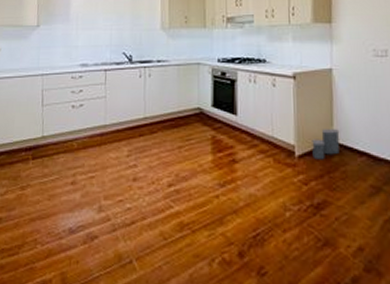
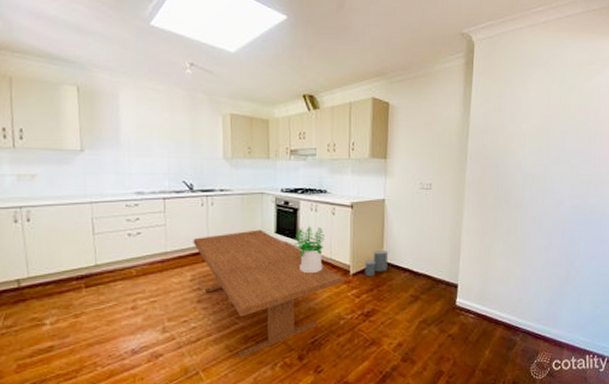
table: none [130,102,289,249] -> present [193,229,345,359]
potted plant: none [231,99,265,154] -> present [293,226,324,274]

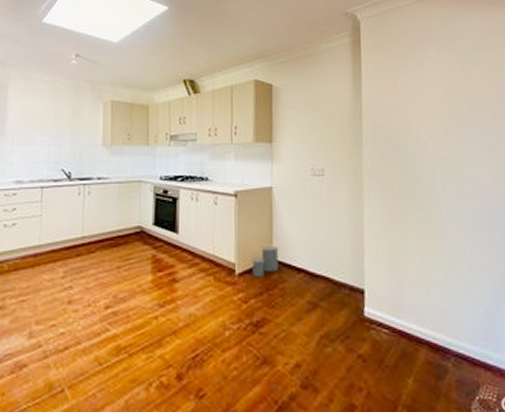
table: present [193,229,345,359] -> none [67,221,230,375]
potted plant: present [293,226,324,274] -> none [172,218,206,273]

